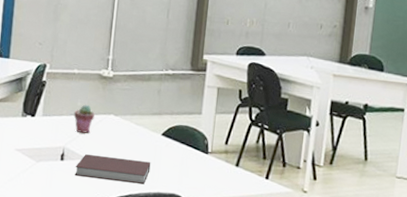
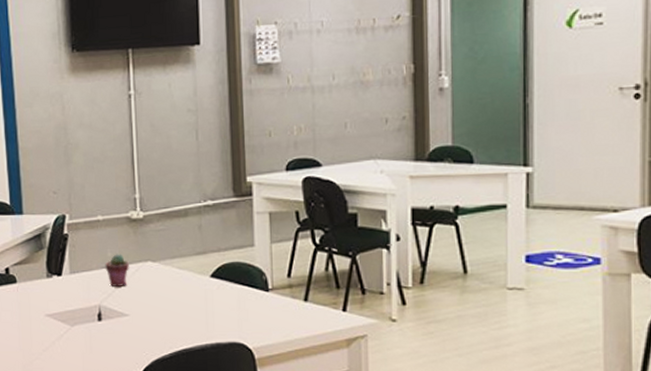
notebook: present [75,154,151,185] -> none [116,309,203,336]

